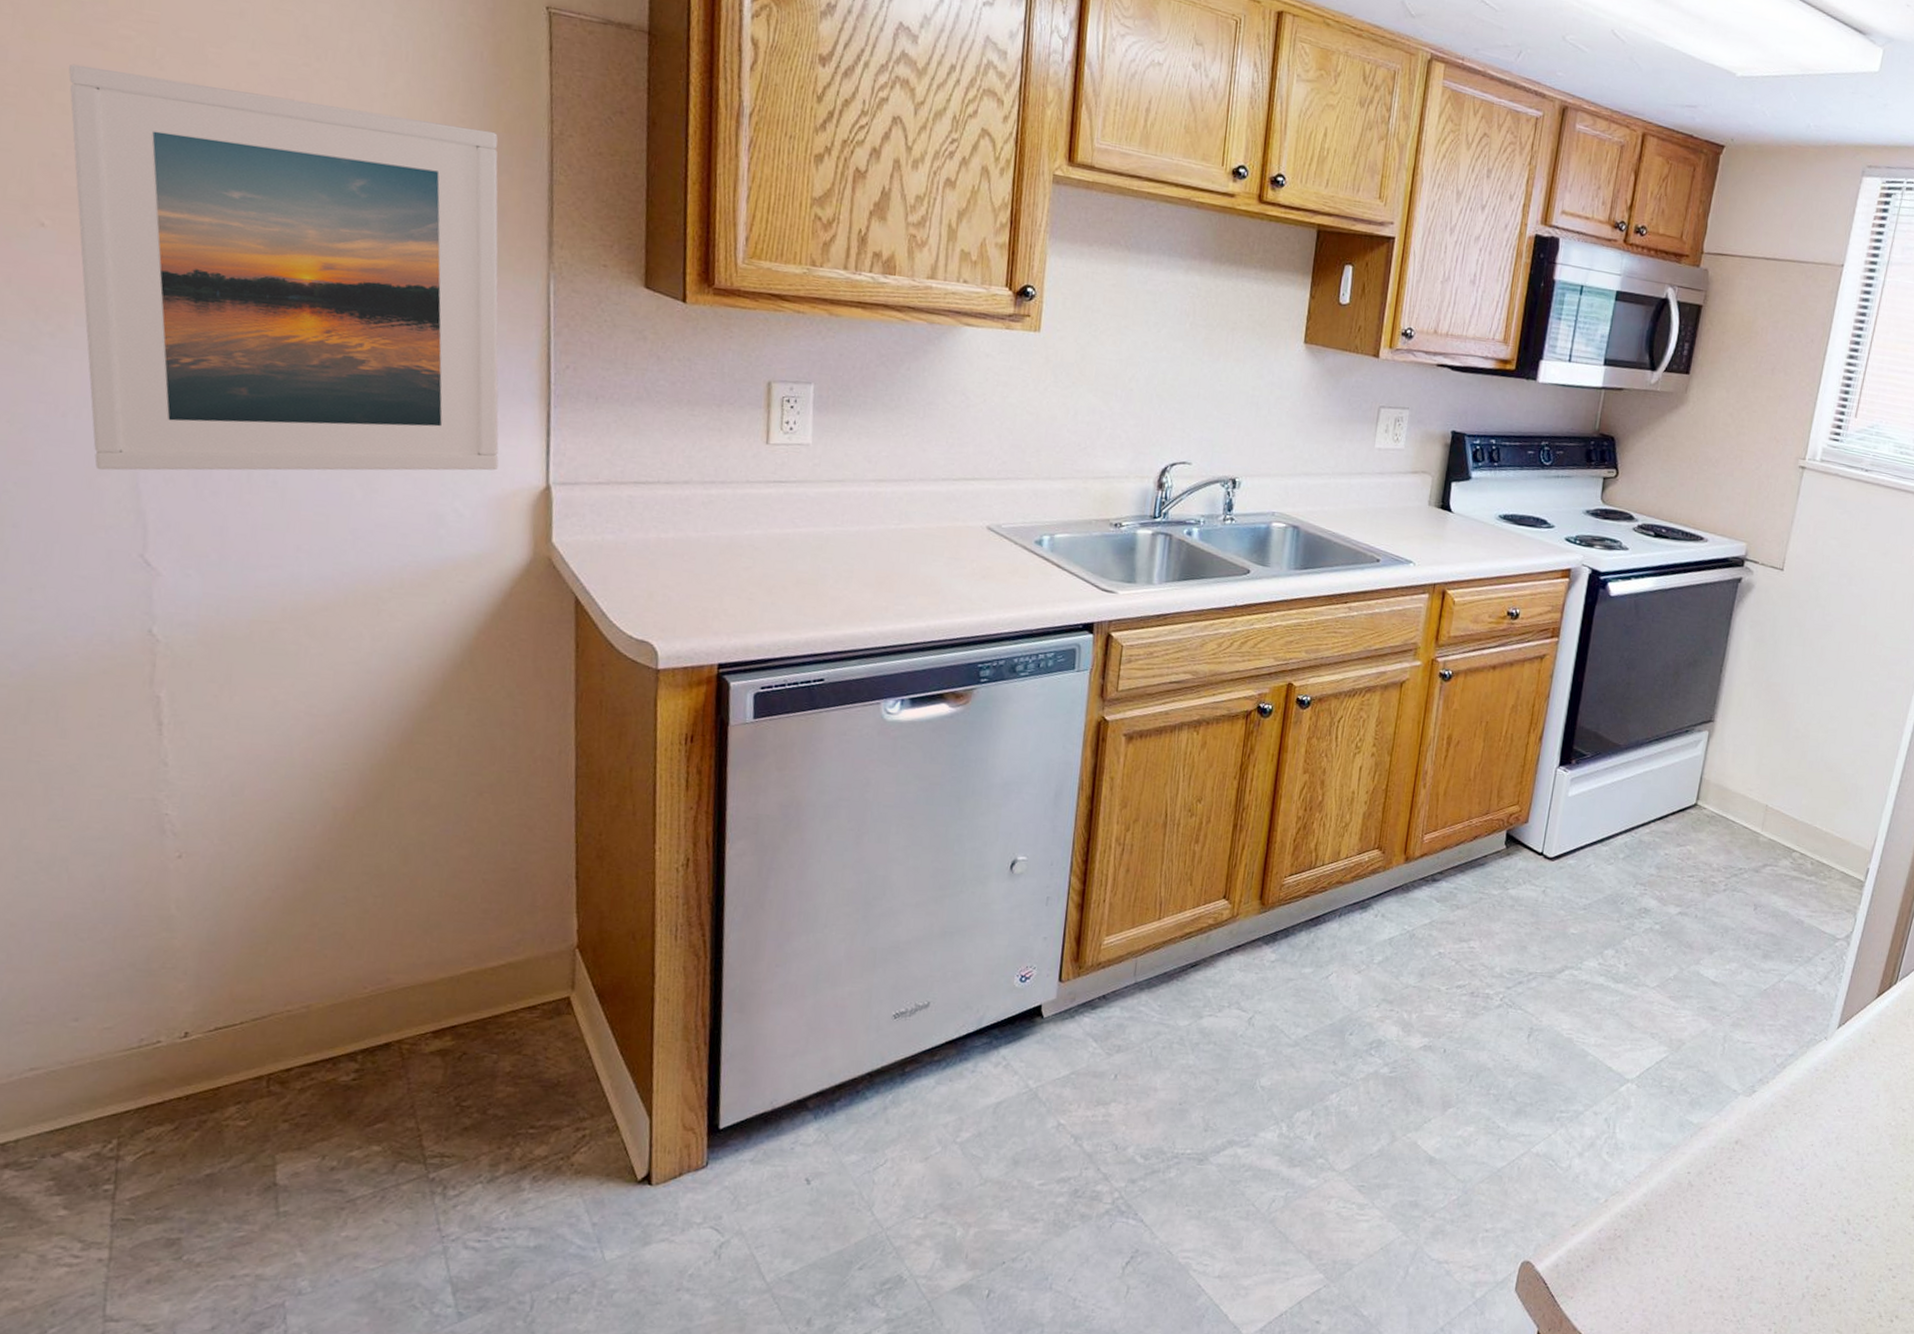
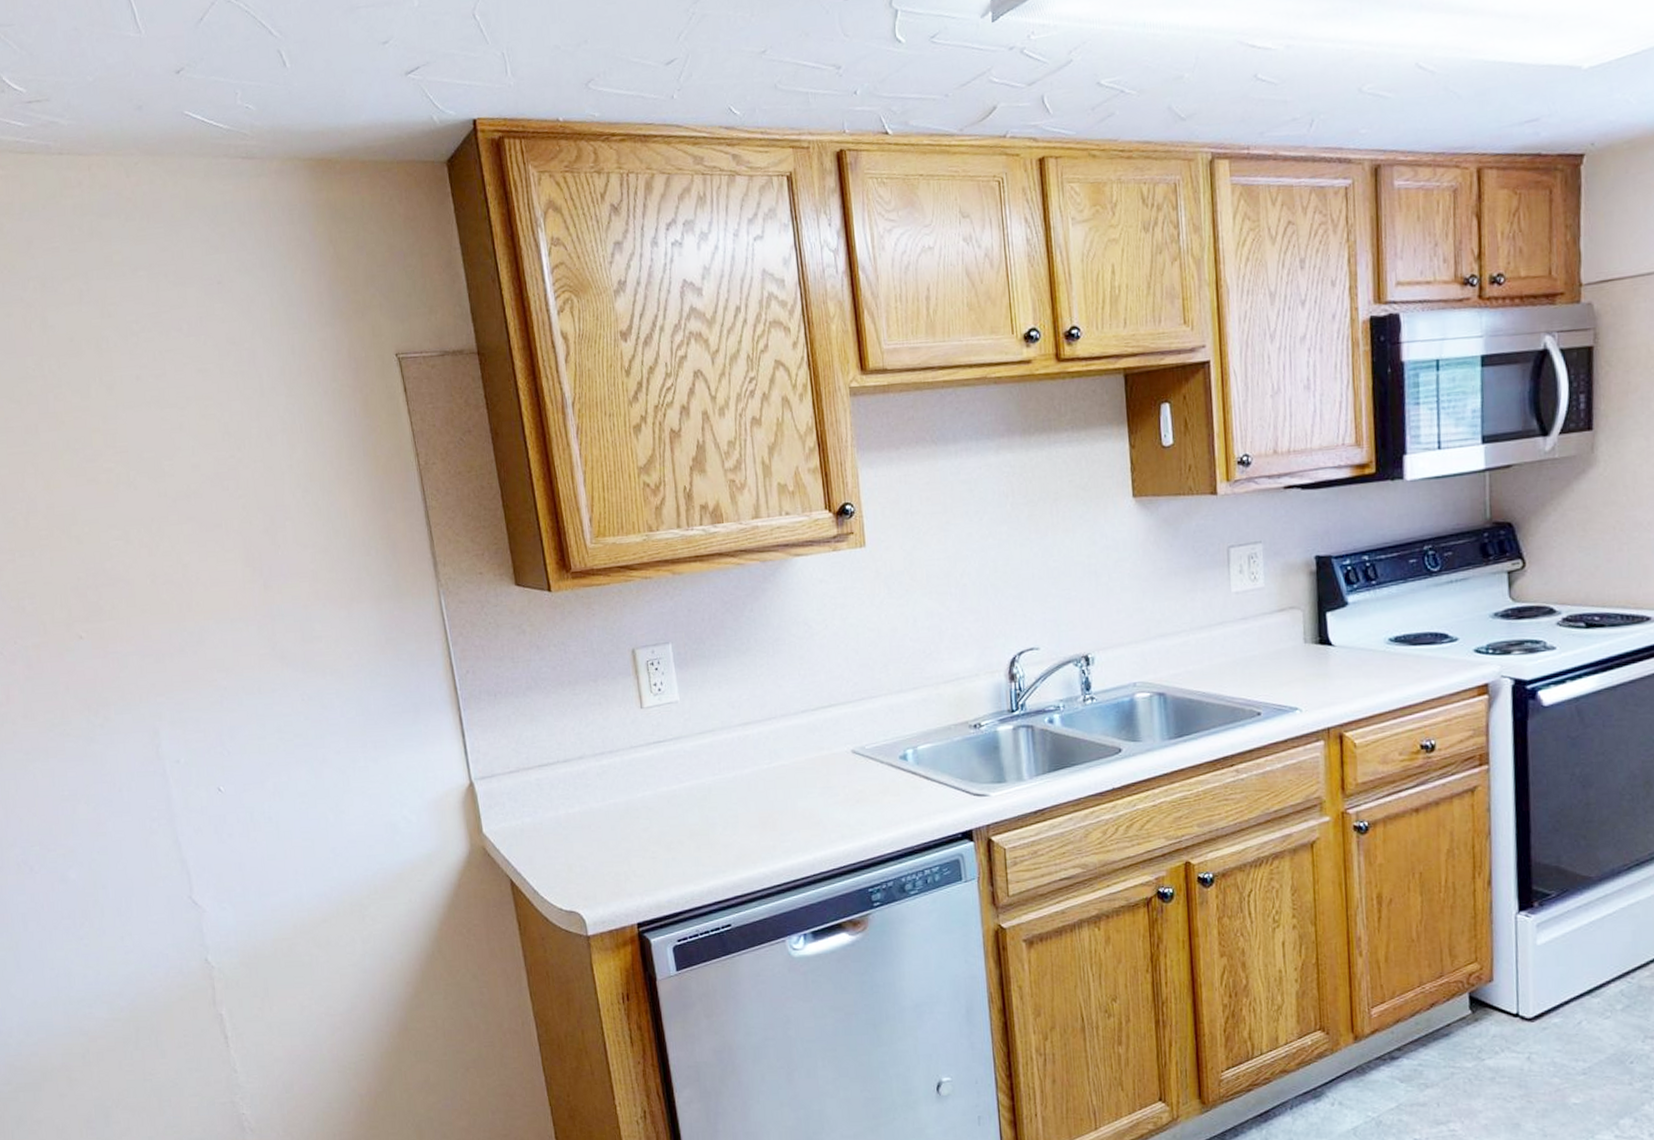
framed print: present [69,63,499,471] -> none [77,476,430,831]

